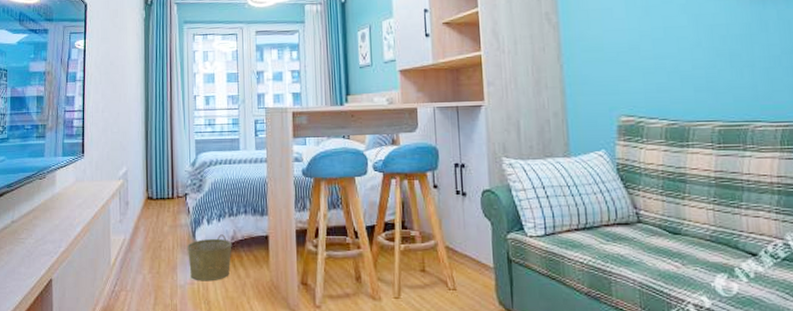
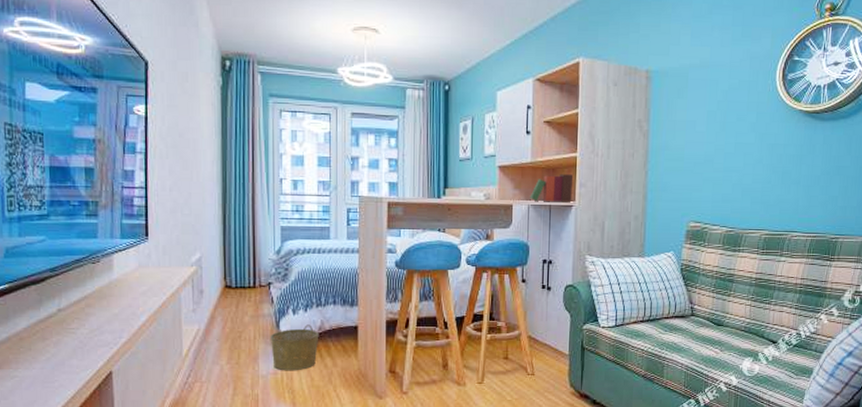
books: none [434,73,480,104] -> present [530,174,574,203]

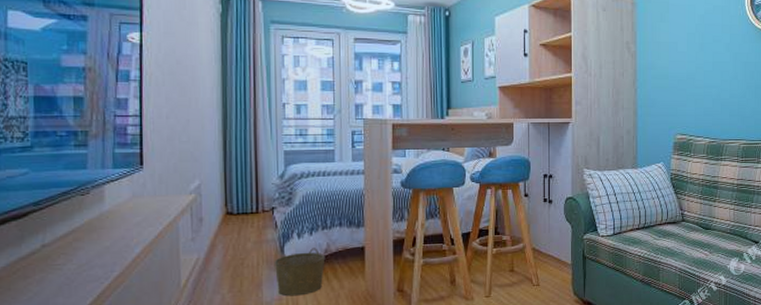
books: present [530,174,574,203] -> none [529,93,570,120]

